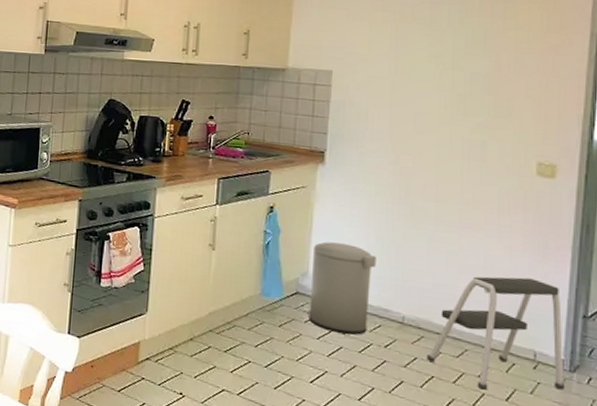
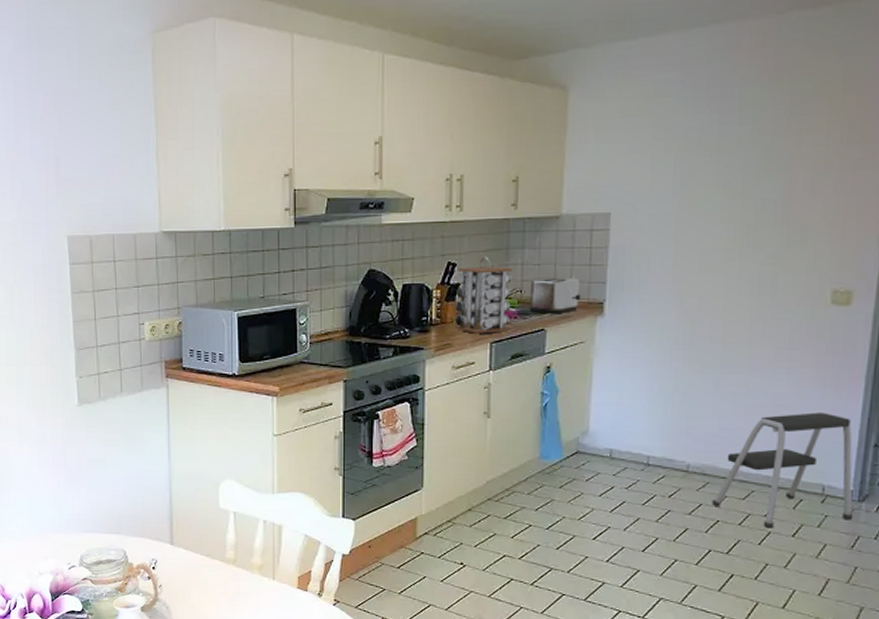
spice rack: none [185,98,241,171] -> present [454,256,512,334]
toaster: none [255,123,304,159] -> present [529,277,582,315]
pedal bin: present [300,241,376,335] -> none [581,397,660,488]

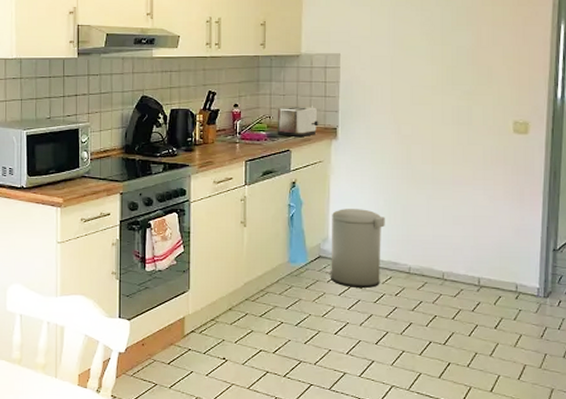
spice rack: present [454,256,512,334] -> none [215,87,262,153]
pedal bin: none [581,397,660,488] -> present [323,209,385,288]
step stool: present [712,412,854,528] -> none [430,222,541,321]

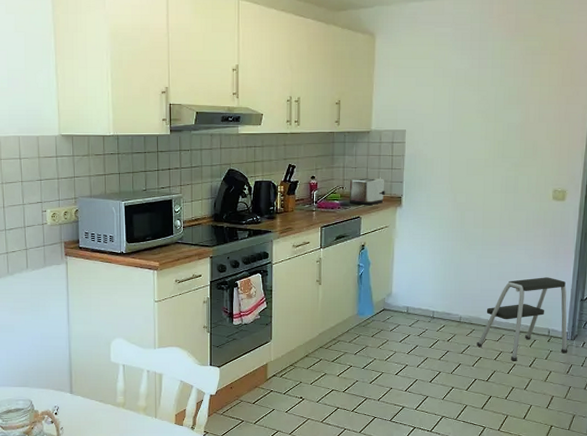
pedal bin: present [323,209,385,288] -> none [387,268,441,335]
step stool: none [430,222,541,321] -> present [476,277,568,361]

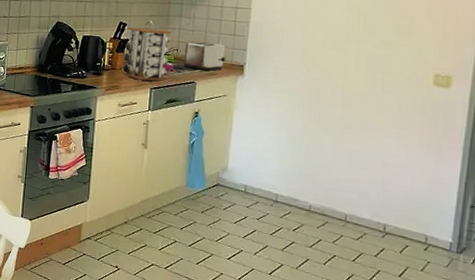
spice rack: none [294,161,336,220] -> present [122,20,171,82]
step stool: present [476,277,568,361] -> none [330,172,453,268]

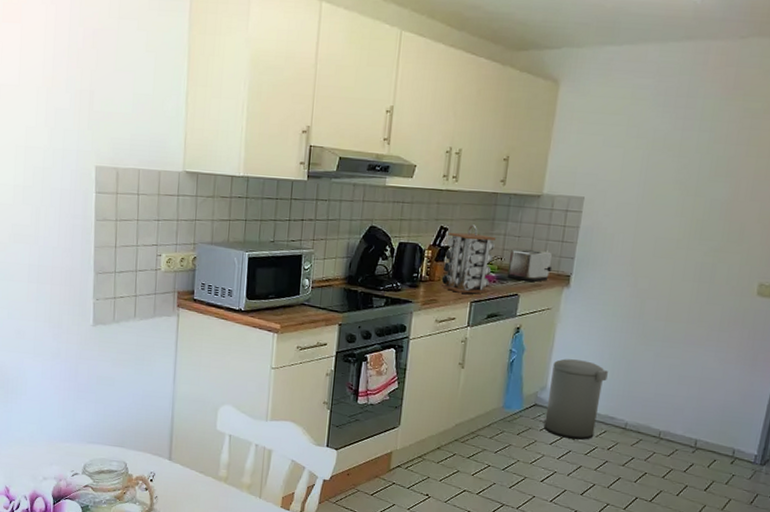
pedal bin: none [220,142,288,220] -> present [537,359,608,440]

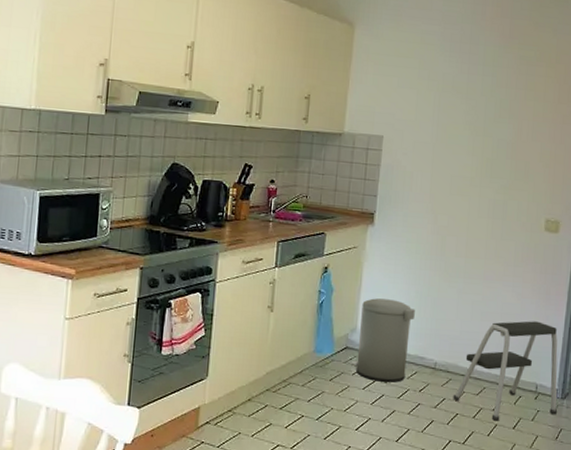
spice rack: present [441,224,496,294] -> none [247,162,300,234]
toaster: present [507,248,553,283] -> none [313,186,357,221]
step stool: none [642,386,762,483] -> present [453,321,558,421]

